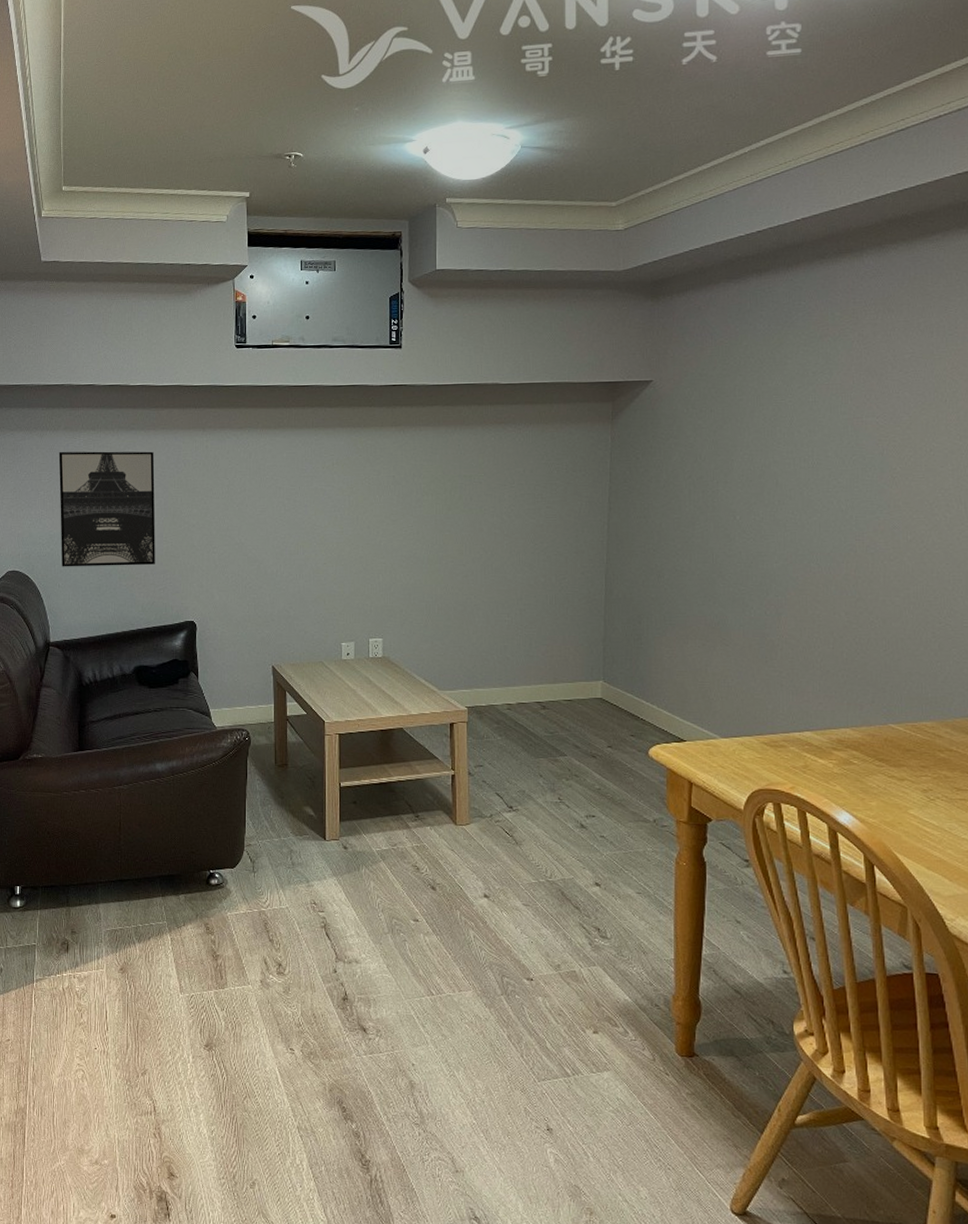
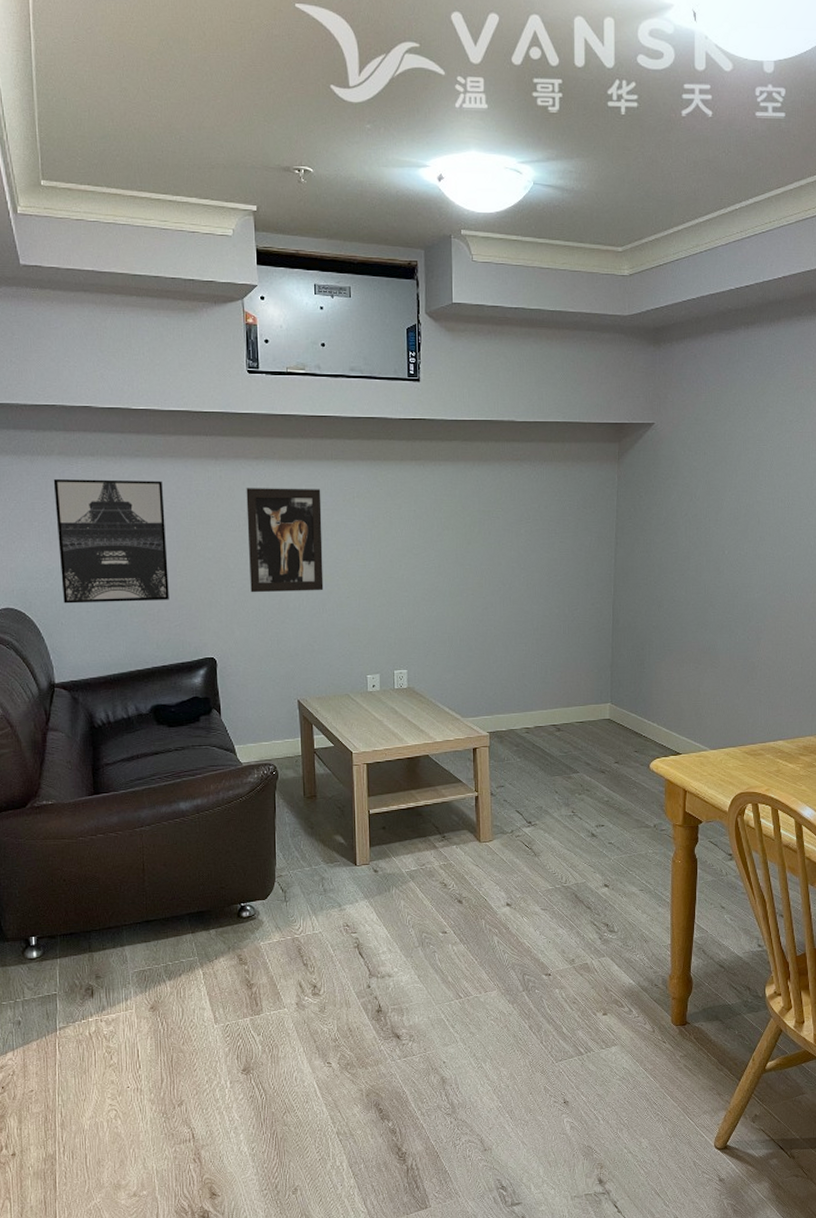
wall art: none [230,456,301,559] -> present [246,488,324,593]

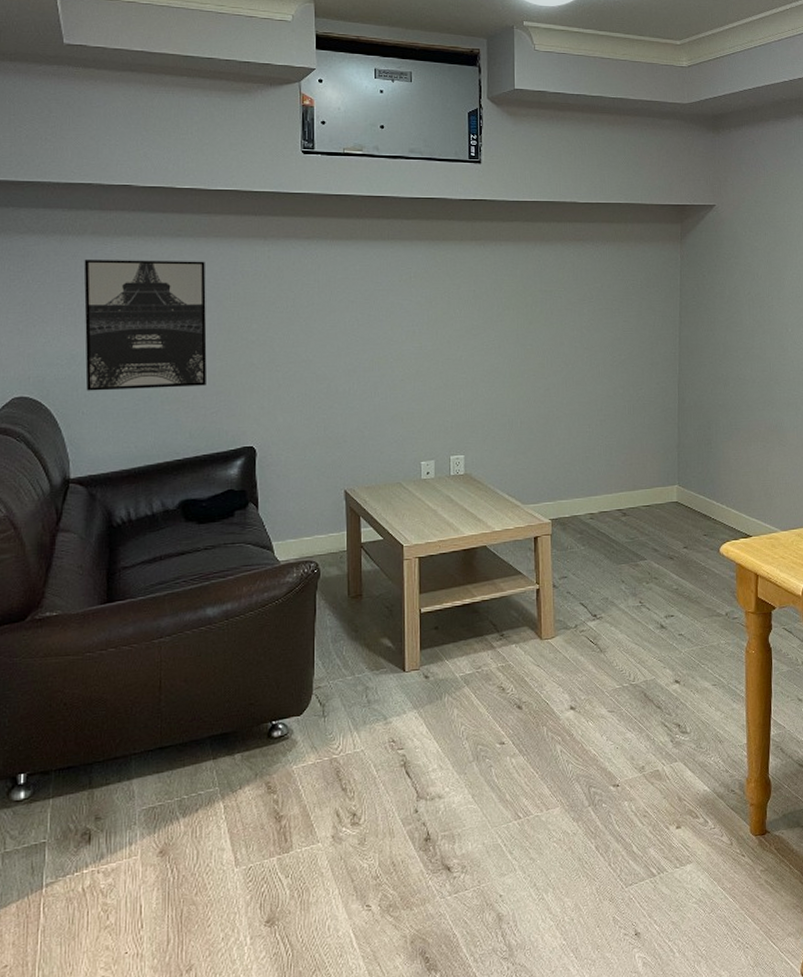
wall art: present [246,488,324,593] -> none [296,268,376,377]

